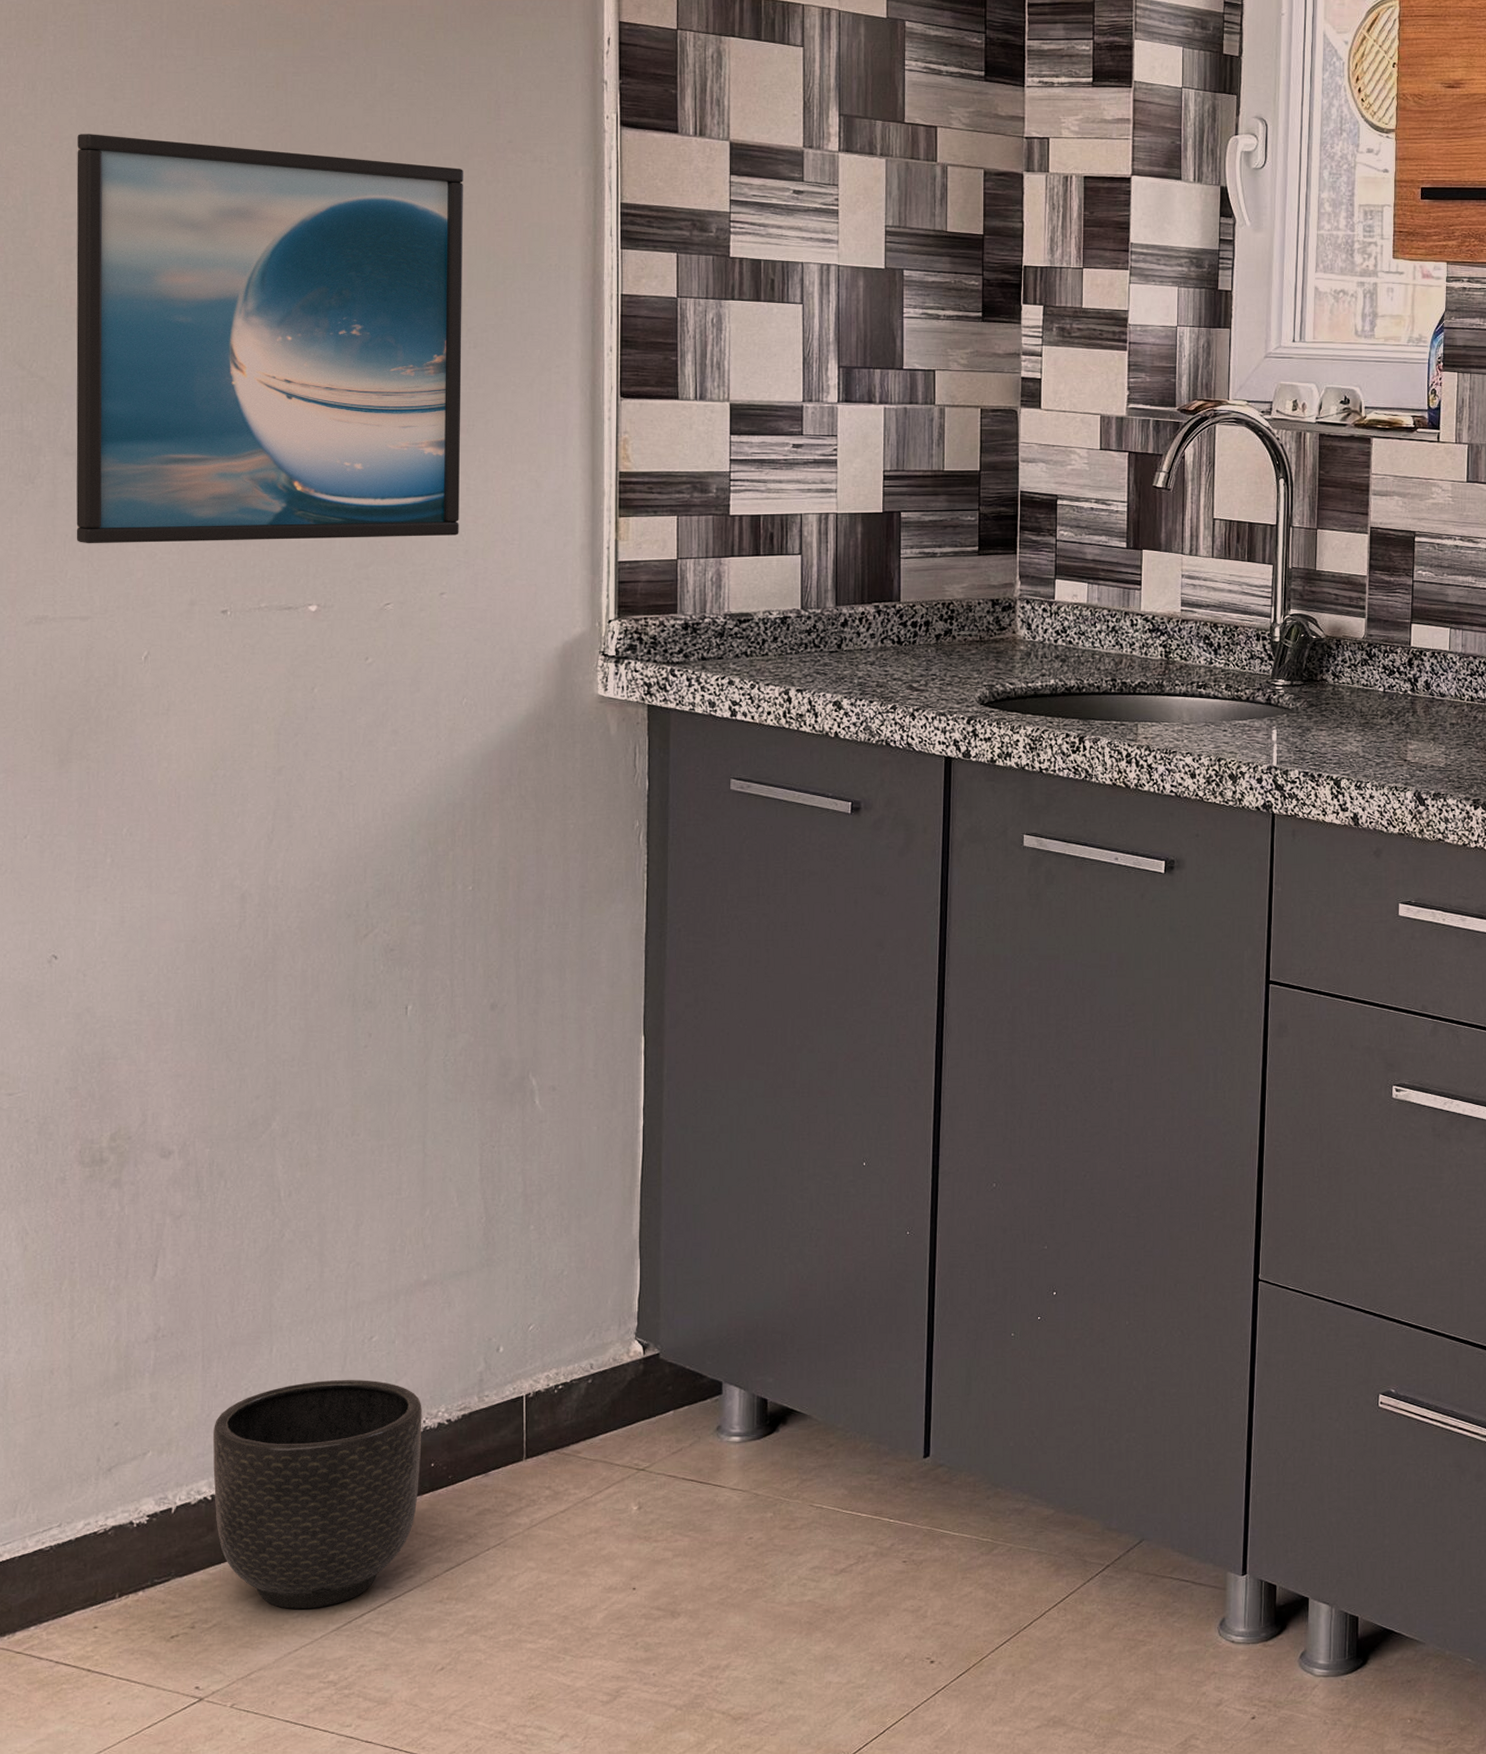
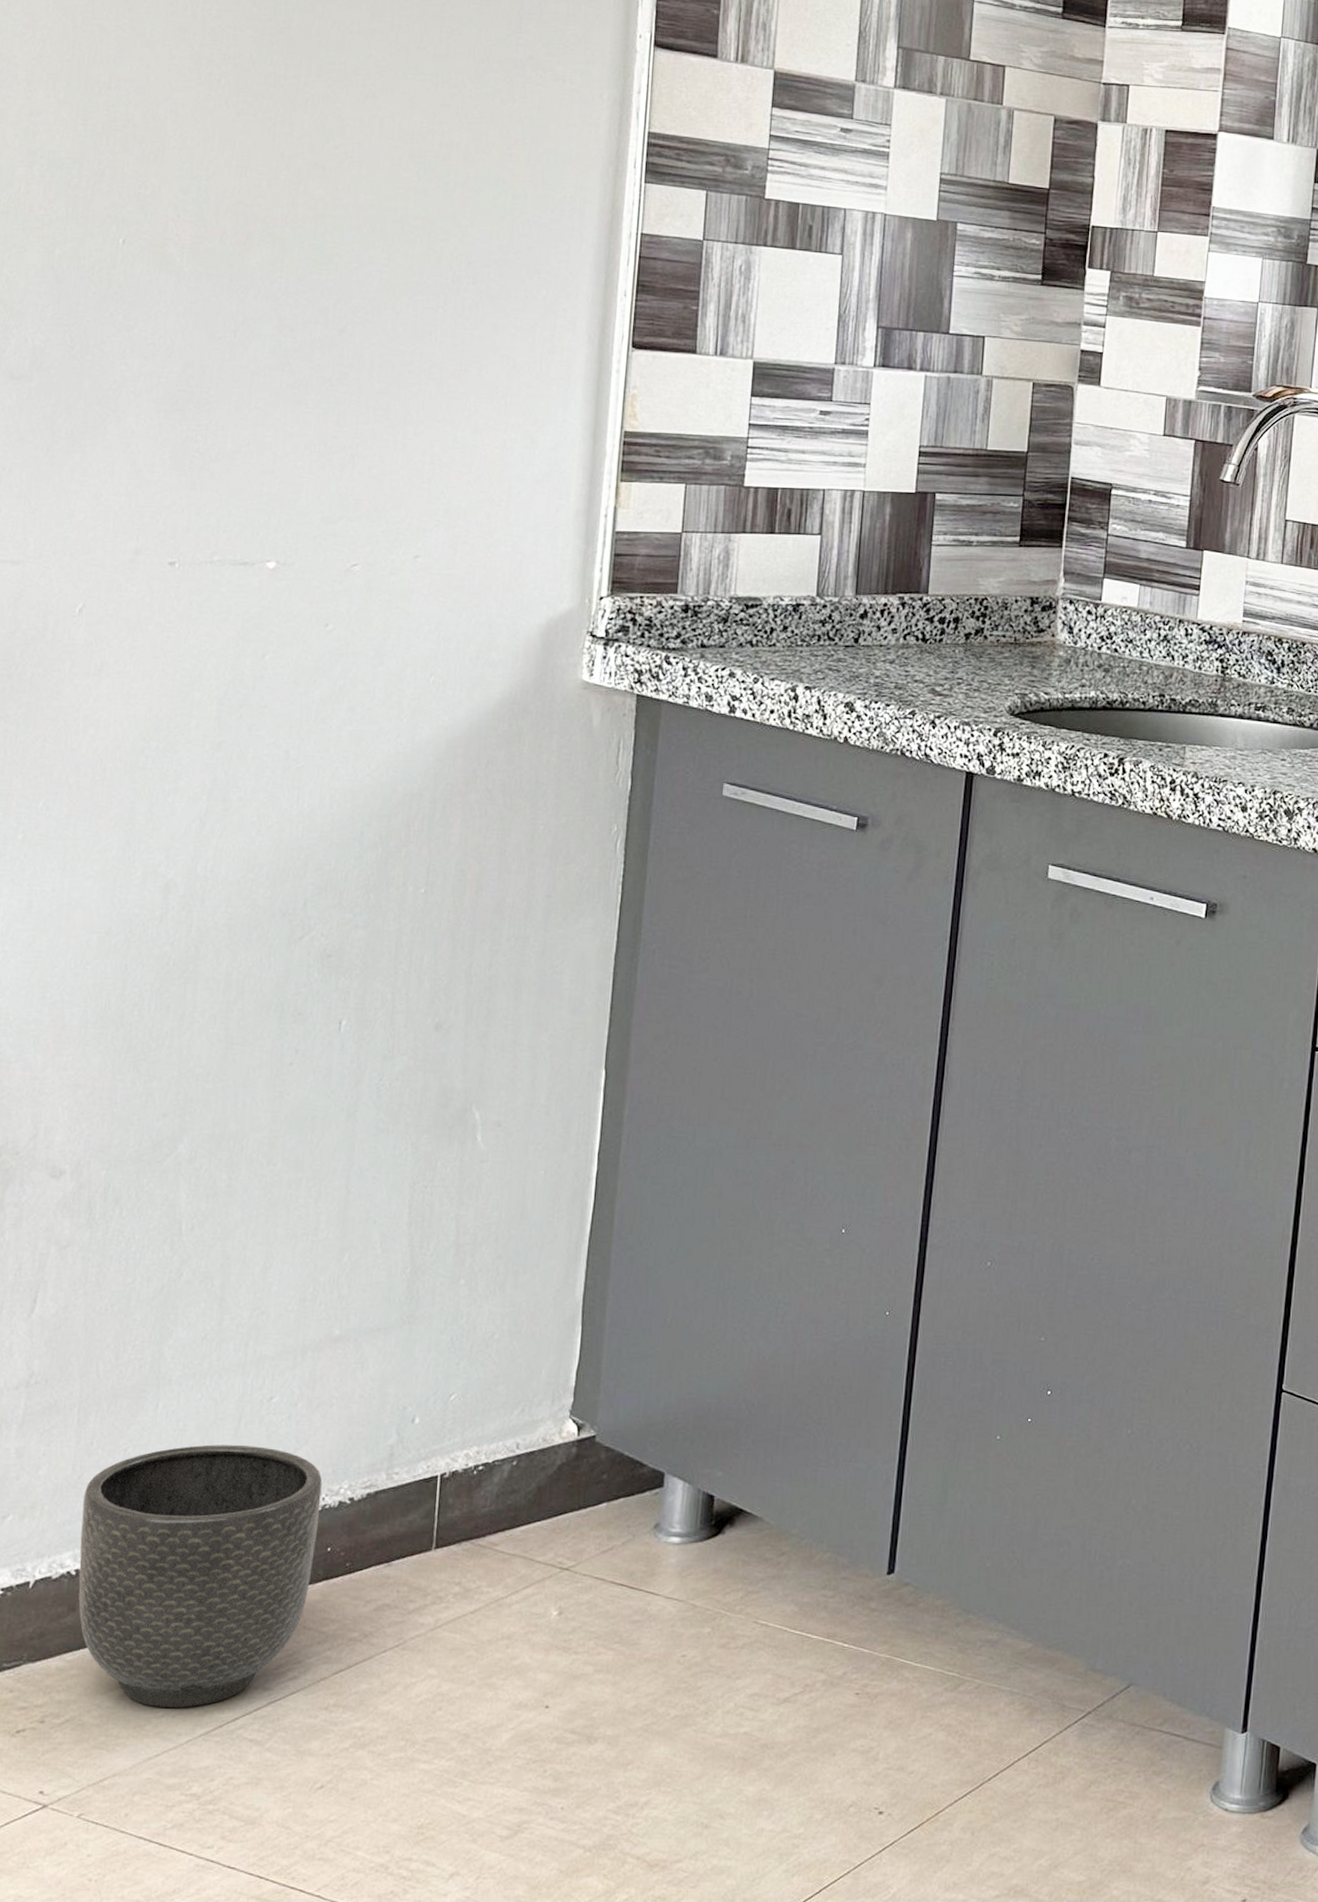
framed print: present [76,134,463,544] -> none [14,24,476,493]

